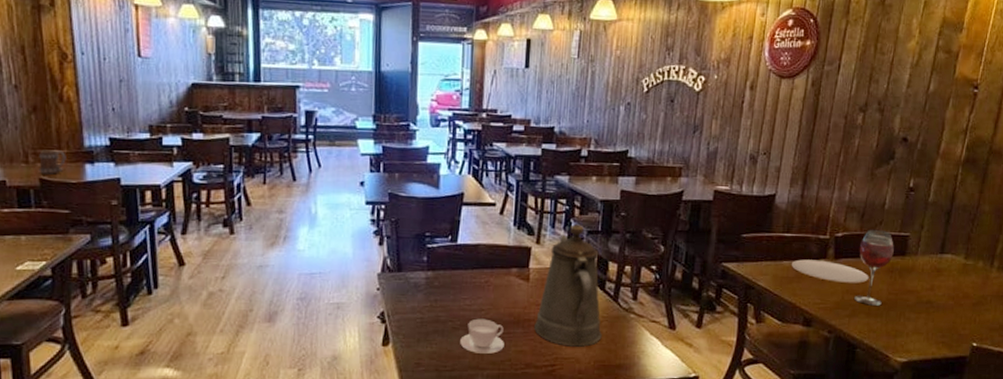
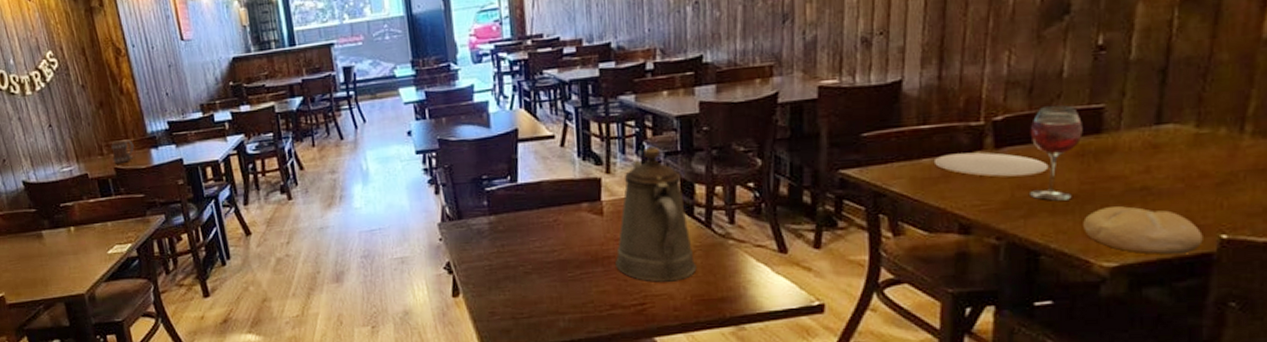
teacup: present [460,318,504,354] -> none [534,260,584,297]
bread roll: none [887,314,962,355] -> present [1083,206,1203,255]

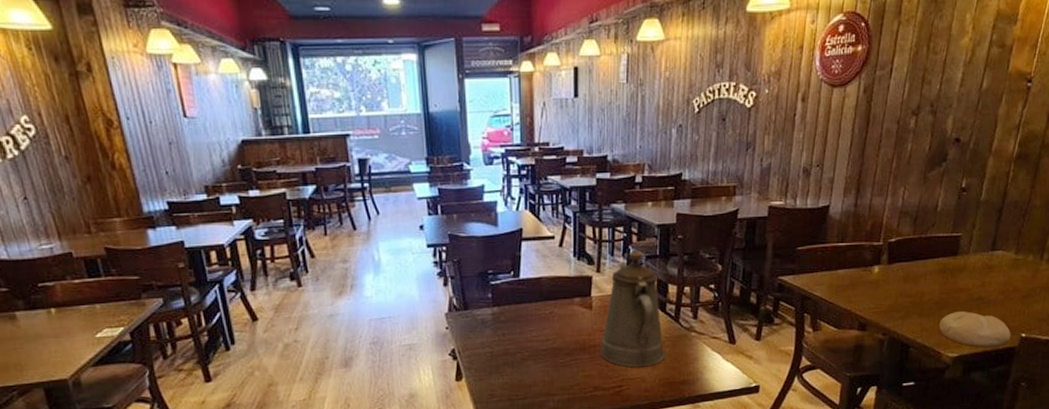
beer mug: present [111,139,134,164] -> none [100,218,128,243]
plate: present [933,152,1049,178] -> none [845,266,922,287]
wineglass: present [1030,104,1083,201] -> none [908,232,946,306]

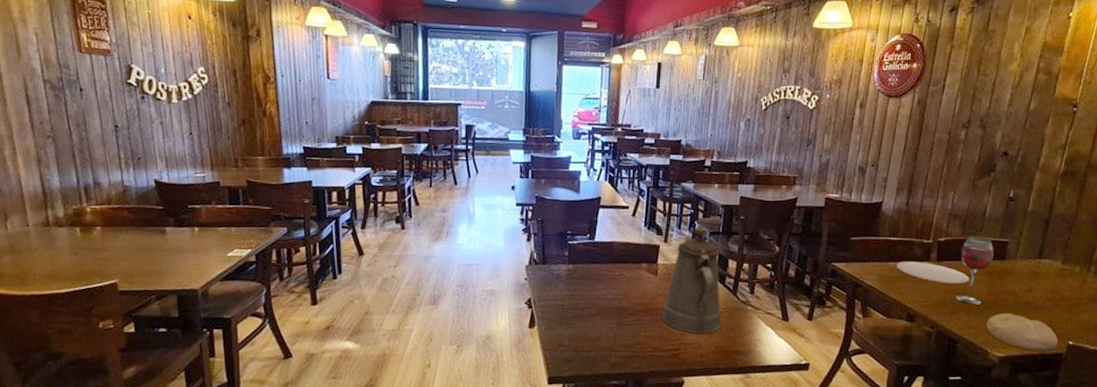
plate: none [845,266,922,287] -> present [896,261,970,284]
wineglass: none [908,232,946,306] -> present [955,235,994,305]

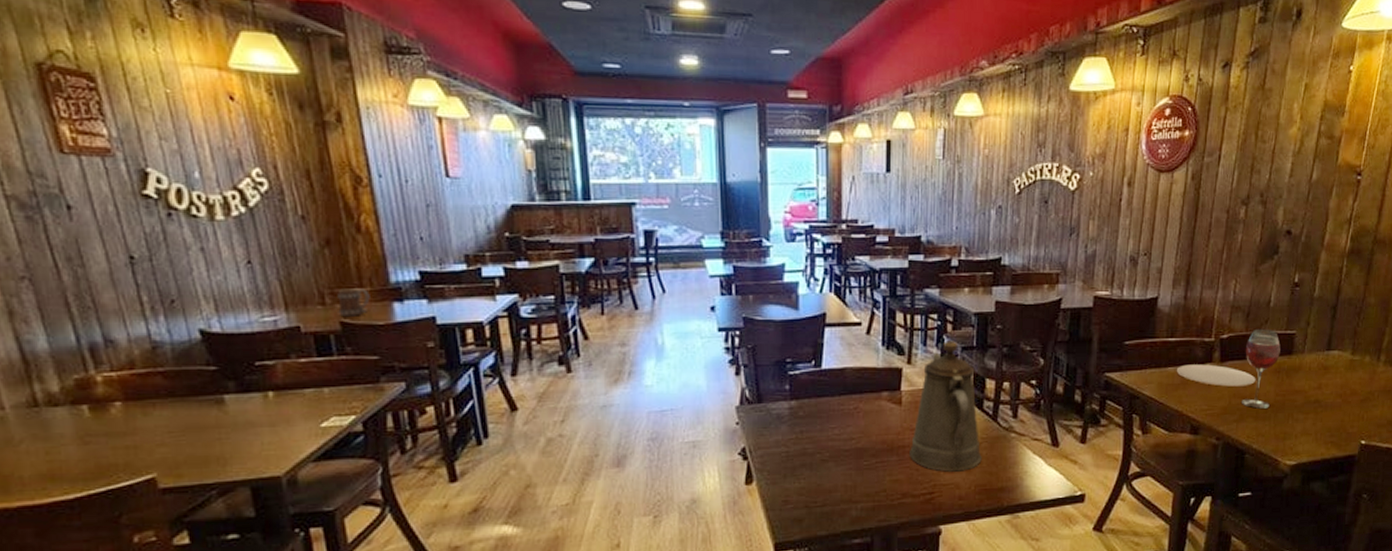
beer mug: none [246,156,268,177] -> present [337,288,370,316]
bread roll: present [986,313,1058,352] -> none [1276,415,1350,455]

